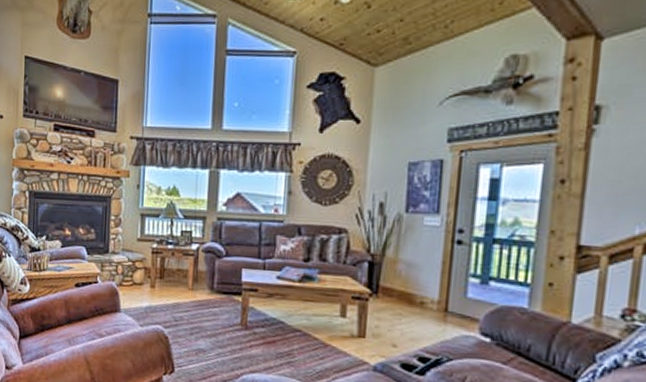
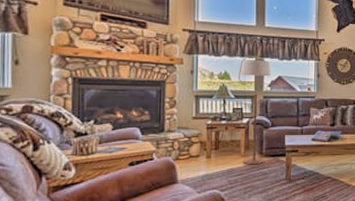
floor lamp: none [189,166,228,302] -> present [238,55,271,165]

